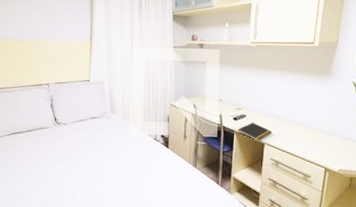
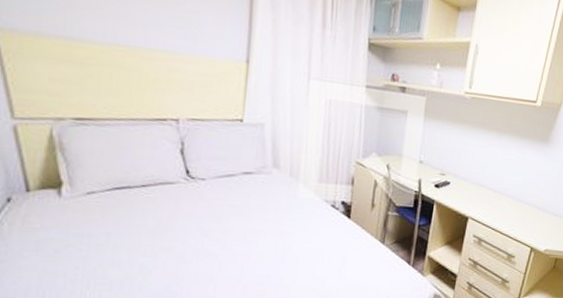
notepad: present [237,122,272,142] -> none [438,191,478,215]

